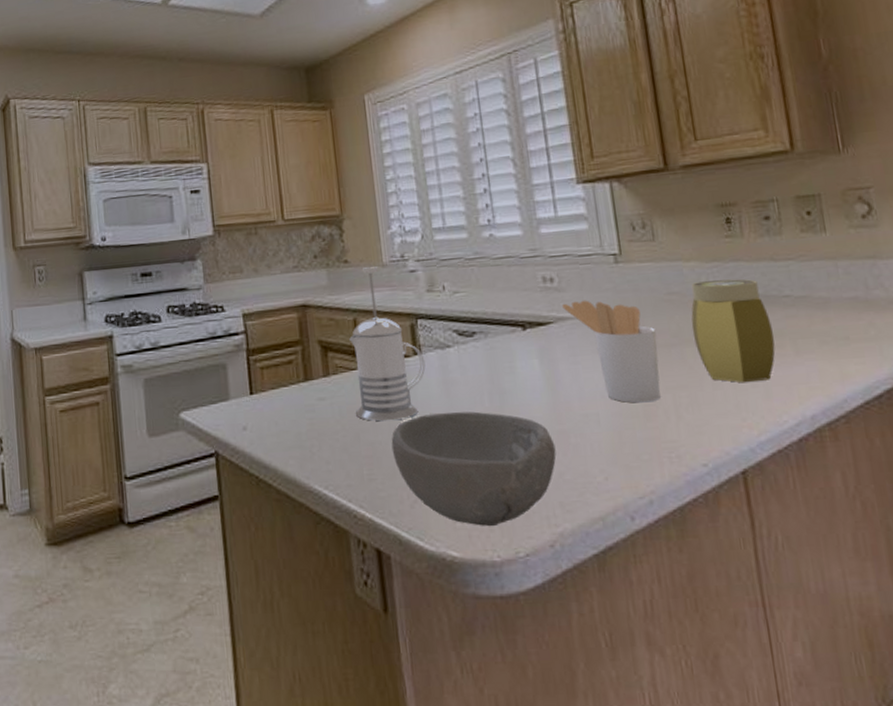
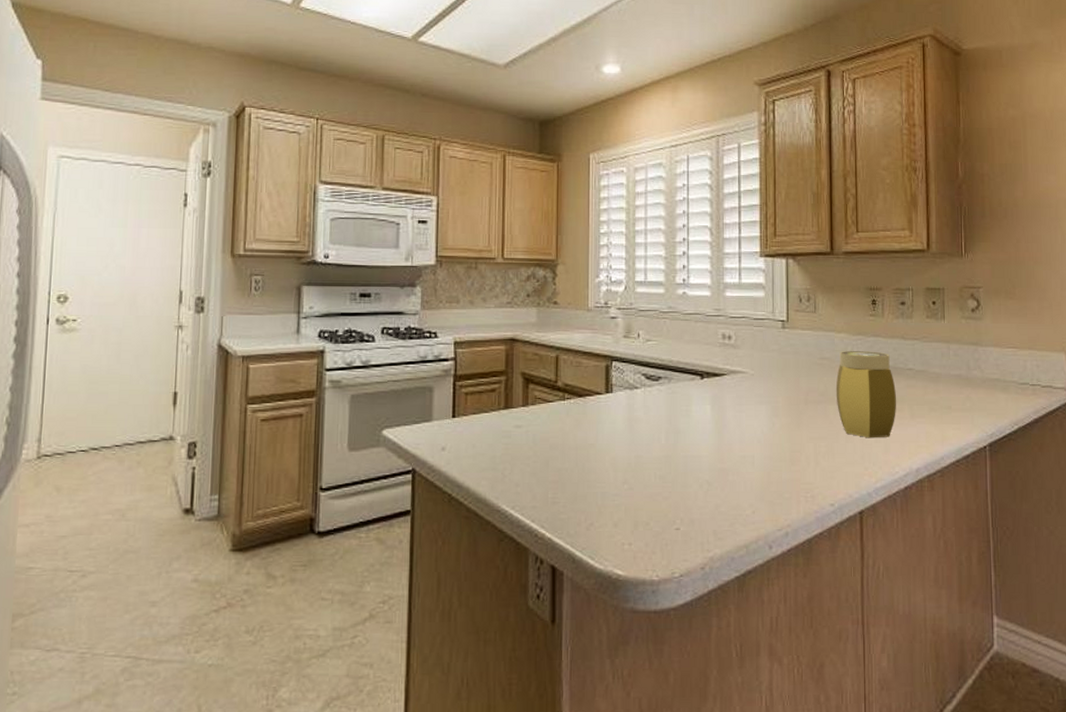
french press: present [349,266,426,421] -> none [547,309,615,451]
bowl: present [391,411,557,527] -> none [576,447,716,550]
utensil holder: present [562,300,661,403] -> none [736,357,807,449]

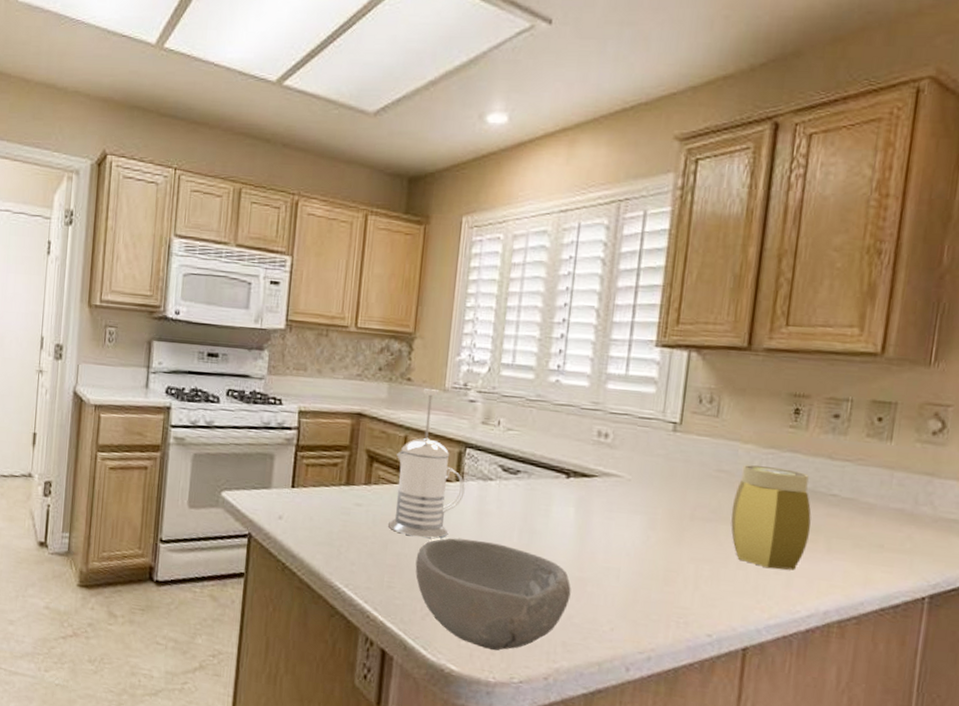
french press: none [547,309,615,451] -> present [387,388,465,538]
bowl: none [576,447,716,550] -> present [415,538,571,651]

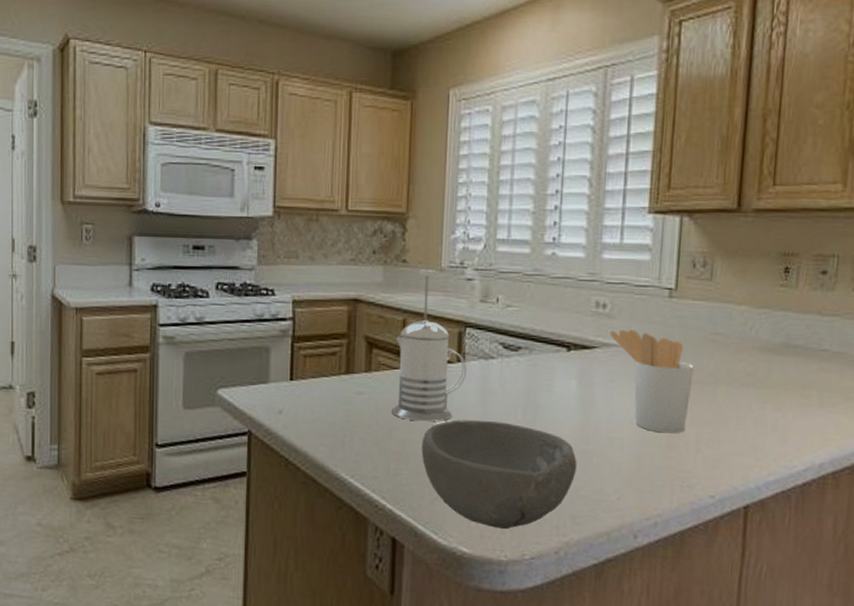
utensil holder: none [610,460,696,569] -> present [610,329,694,434]
jar: present [731,465,812,570] -> none [728,326,804,427]

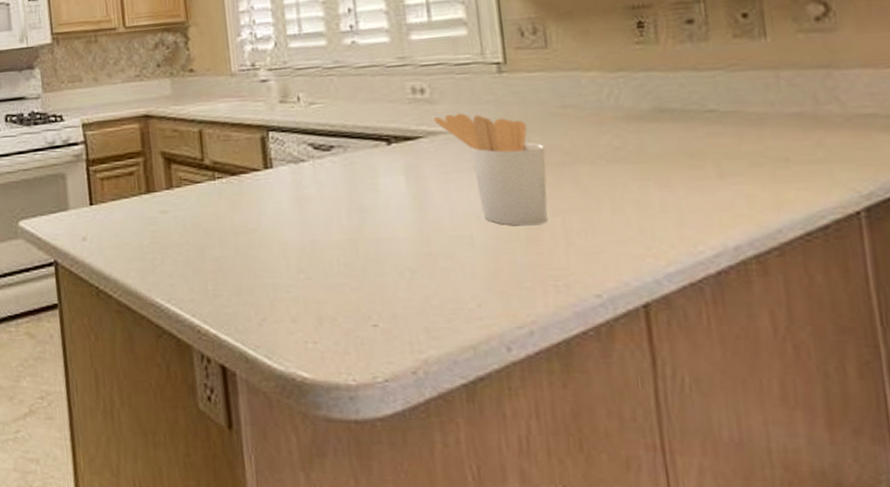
french press: present [391,268,467,422] -> none [194,75,277,237]
bowl: present [421,420,577,530] -> none [238,229,422,350]

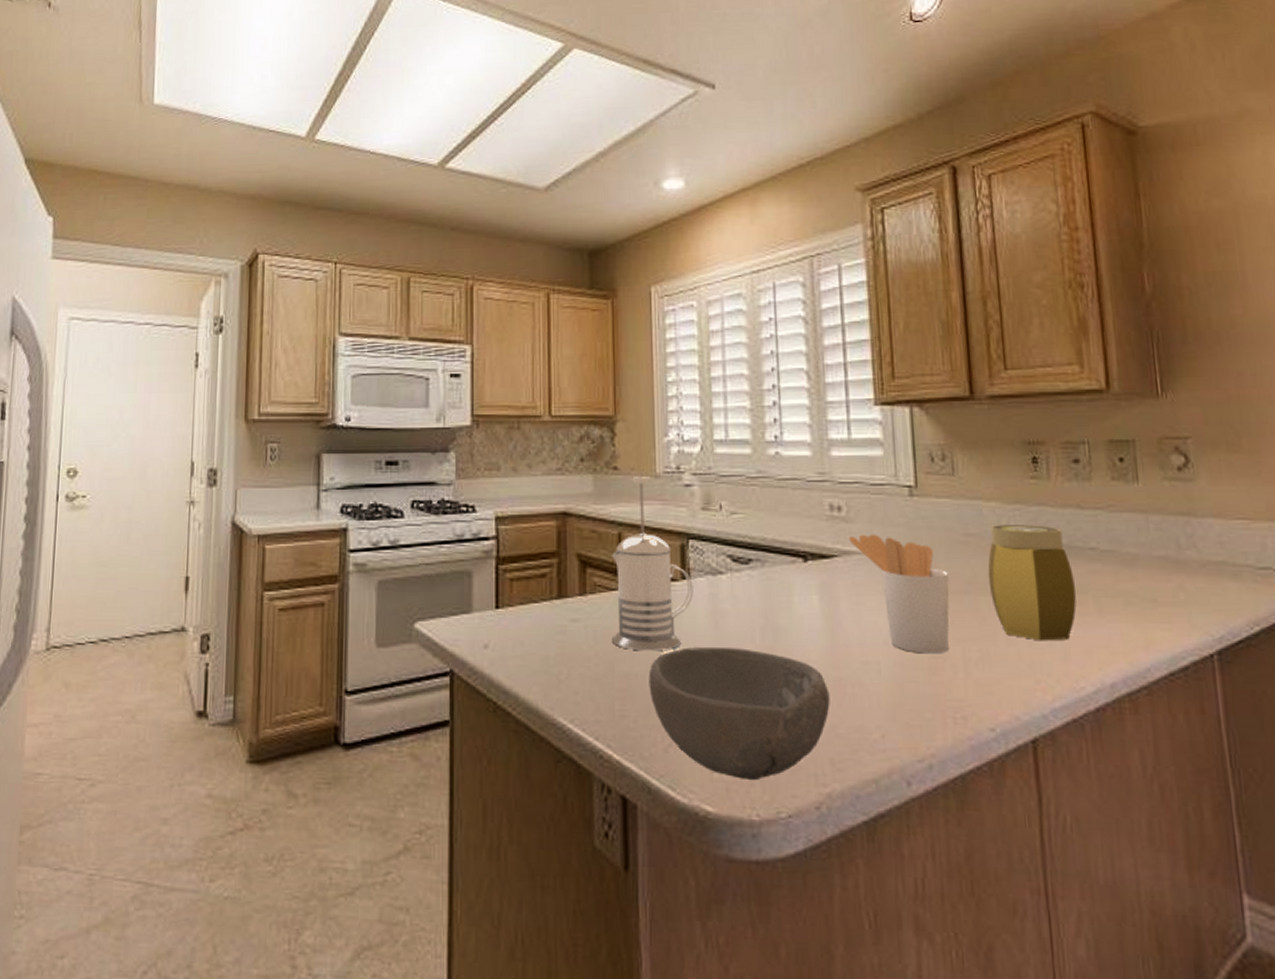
french press: none [194,75,277,237] -> present [611,475,694,651]
bowl: none [238,229,422,350] -> present [648,647,830,781]
jar: none [588,91,693,208] -> present [987,525,1077,641]

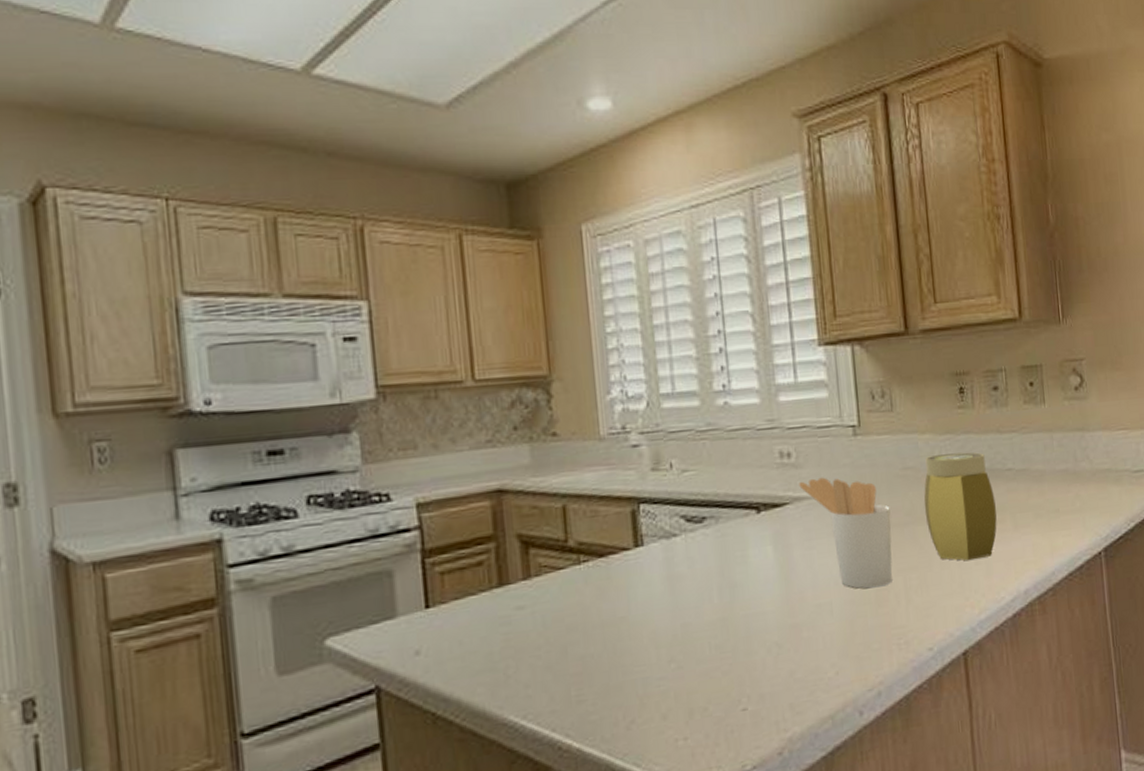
french press: present [611,475,694,651] -> none [557,439,648,630]
bowl: present [648,647,830,781] -> none [605,609,788,742]

